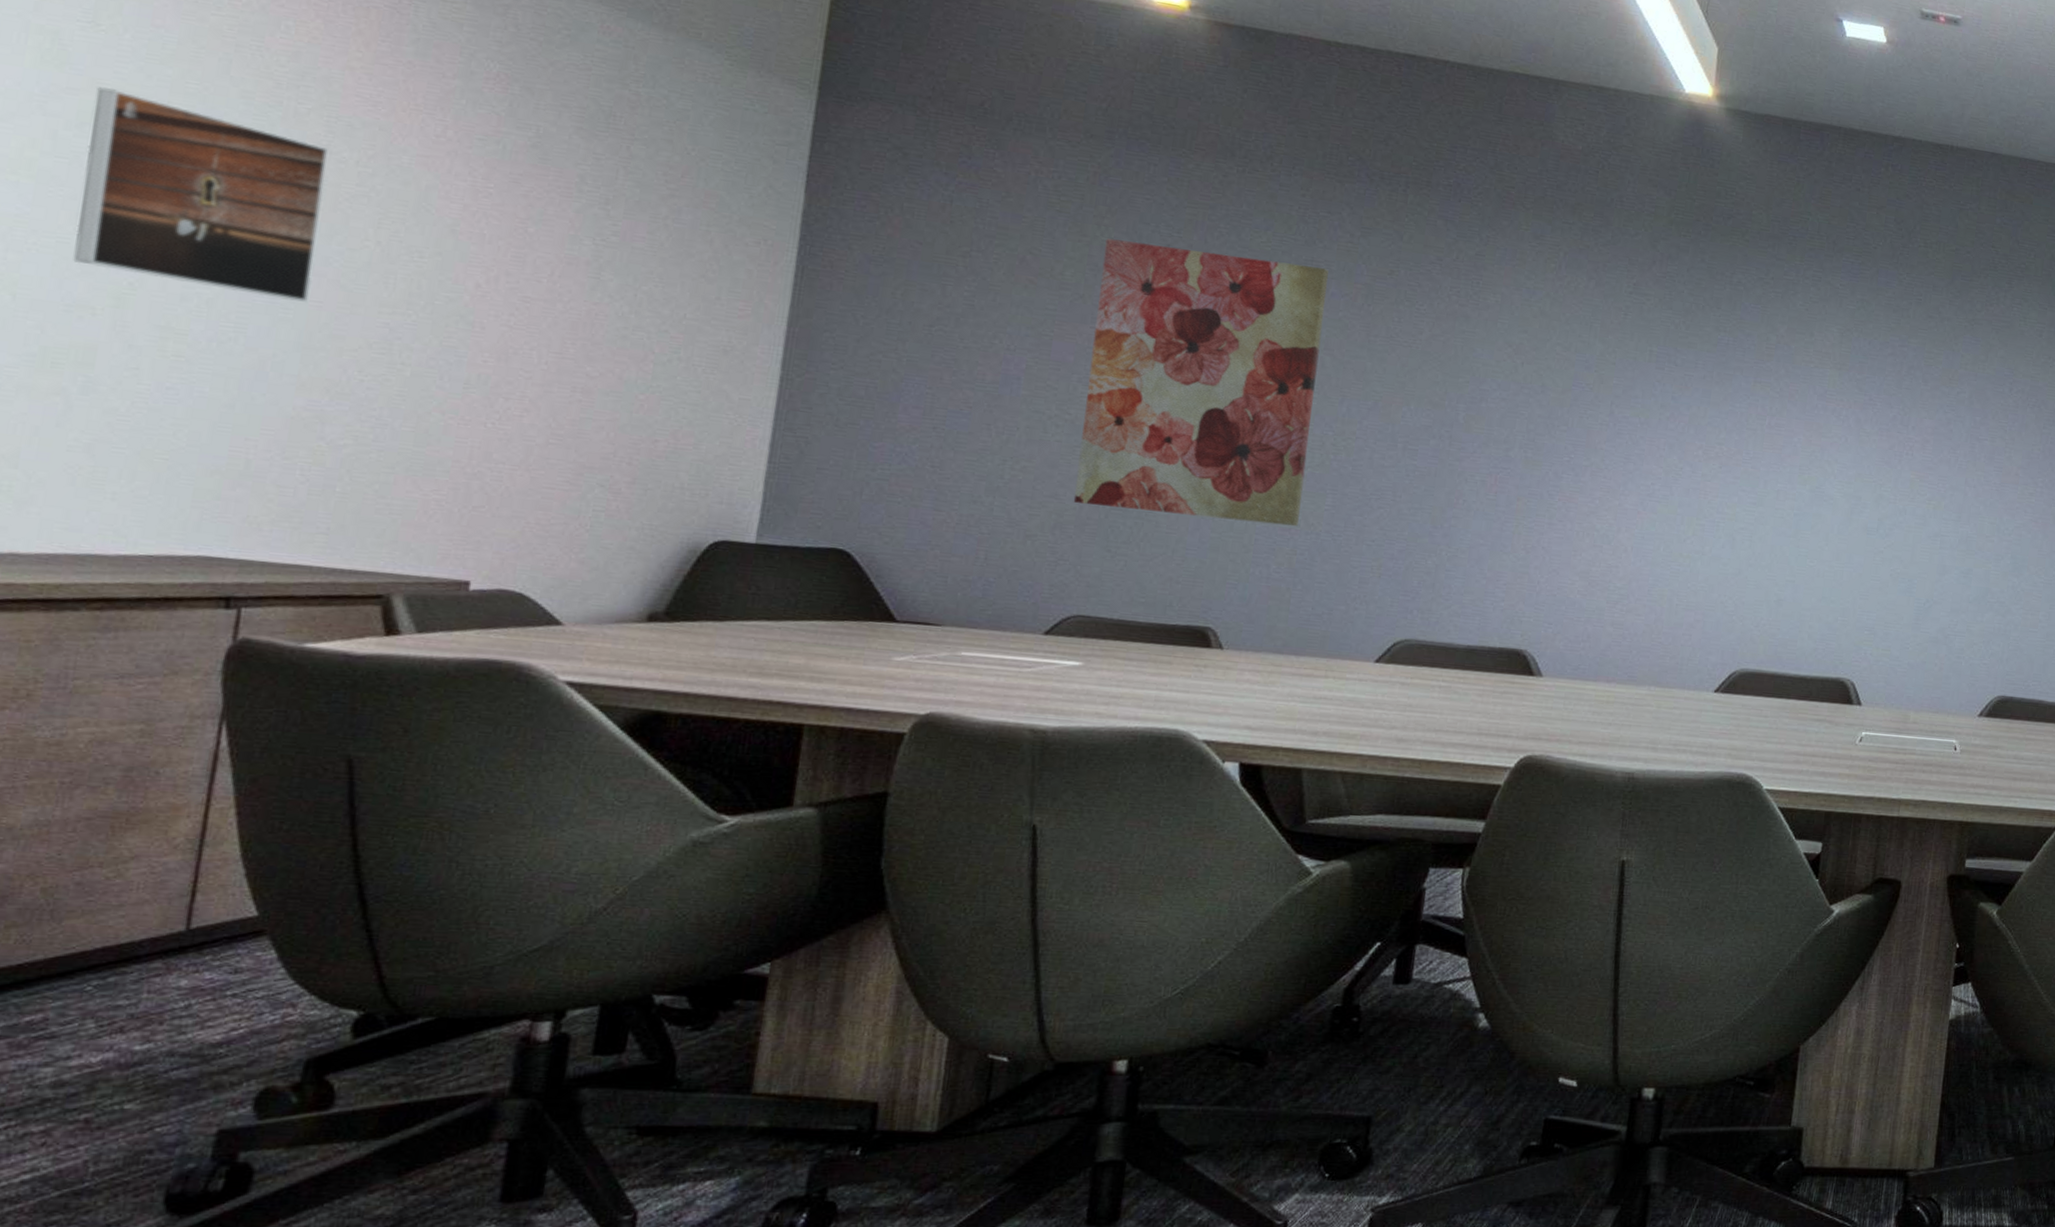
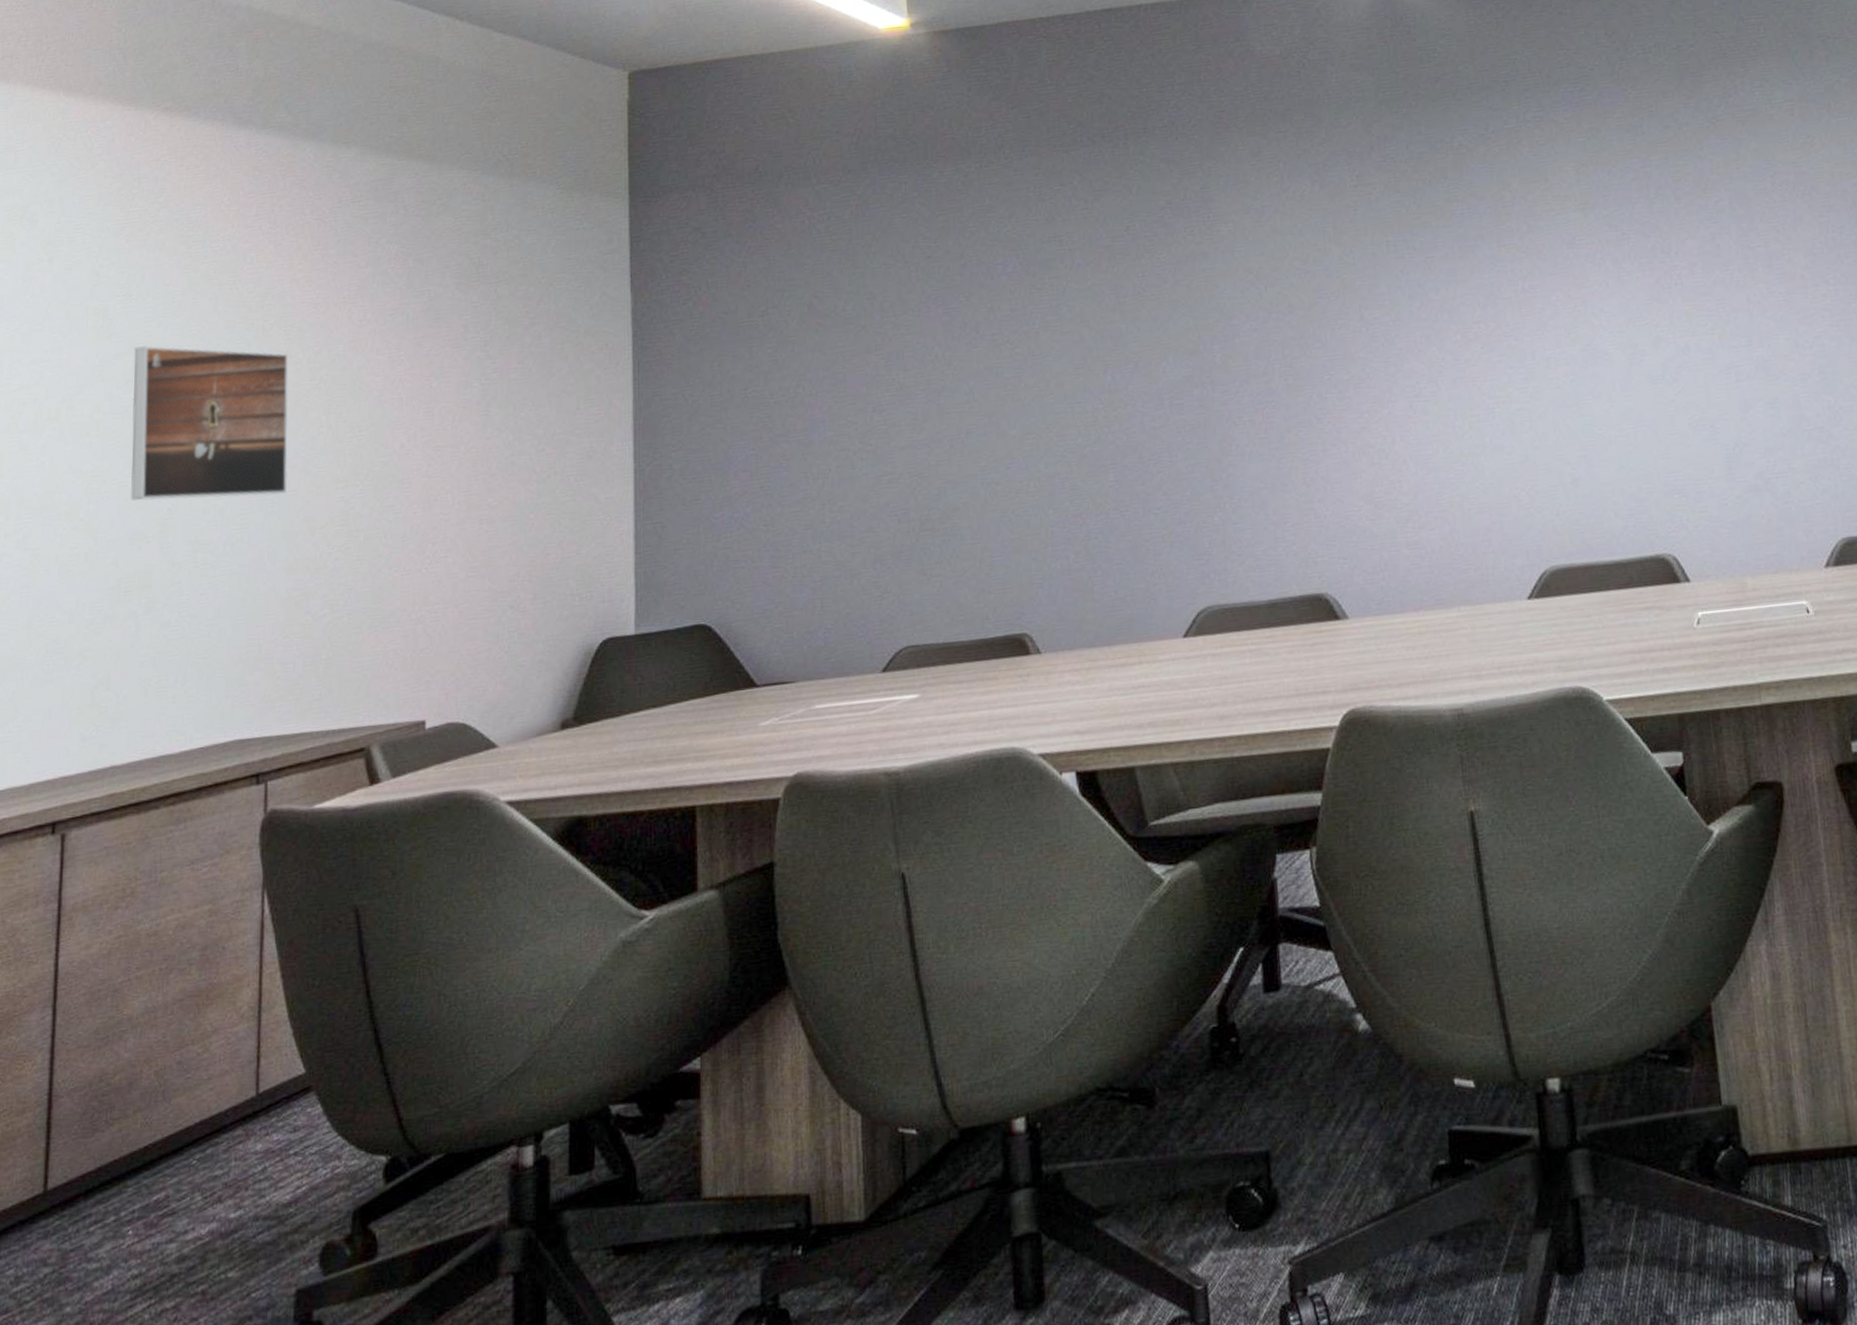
wall art: present [1073,238,1329,527] -> none [876,241,1087,532]

